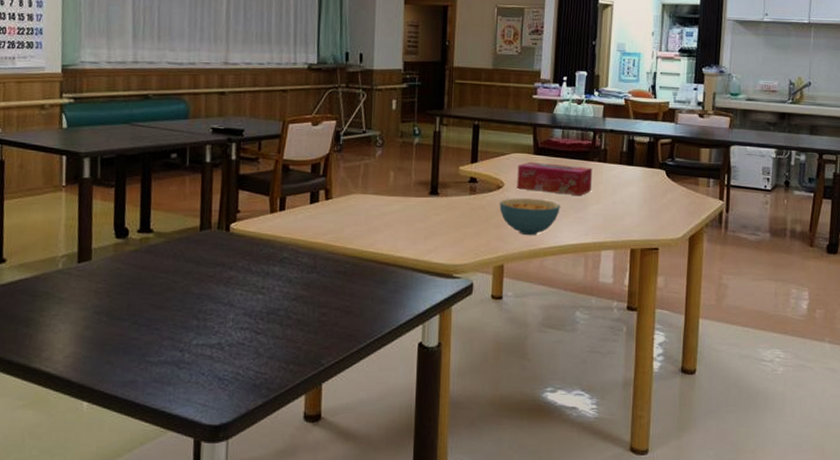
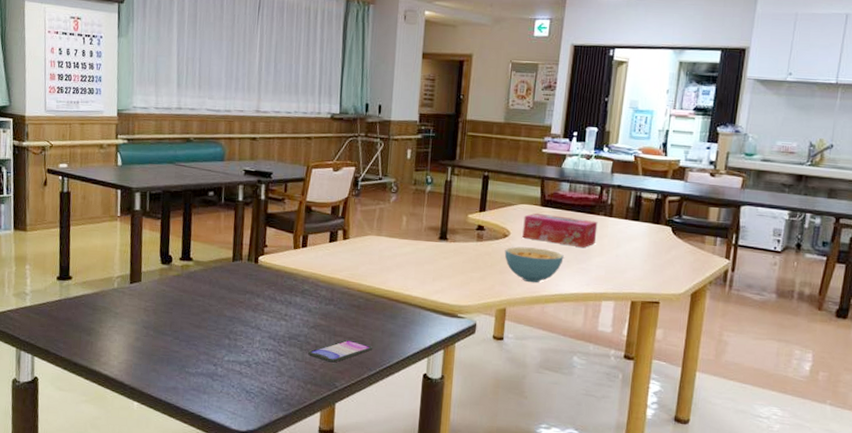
smartphone: none [289,310,363,338] -> present [308,339,373,363]

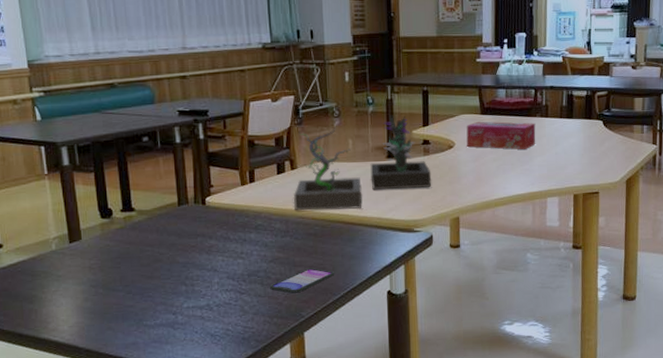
plant: none [341,196,483,288] -> present [293,115,432,211]
cereal bowl: present [504,246,564,283] -> none [451,155,508,189]

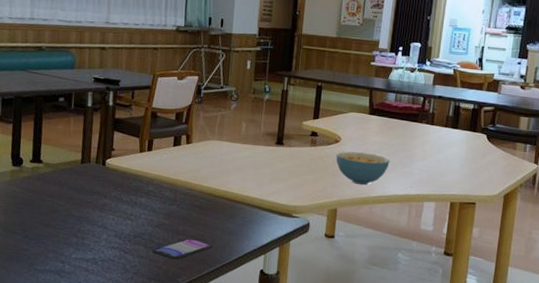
plant: present [293,115,432,211] -> none [184,104,316,189]
cereal bowl: none [451,155,508,189] -> present [336,151,390,185]
tissue box: present [466,121,536,150] -> none [352,120,421,153]

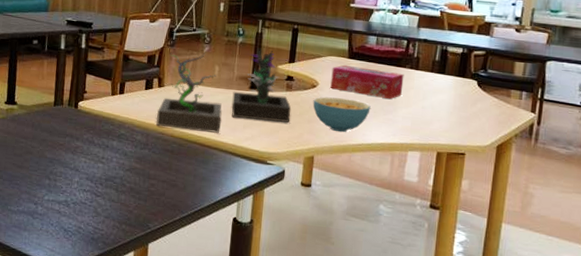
smartphone: present [152,238,214,260] -> none [123,182,186,205]
plant: none [184,104,316,189] -> present [155,47,292,134]
tissue box: none [352,120,421,153] -> present [330,65,404,99]

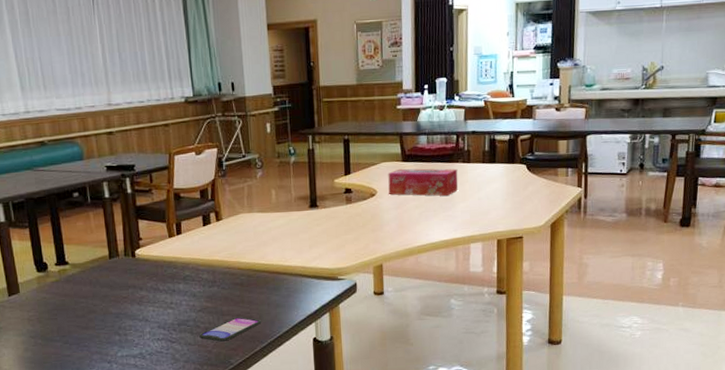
smartphone: none [123,182,186,205] -> present [199,317,262,342]
plant: present [155,47,292,134] -> none [219,164,355,262]
cereal bowl: present [313,97,371,133] -> none [374,202,430,237]

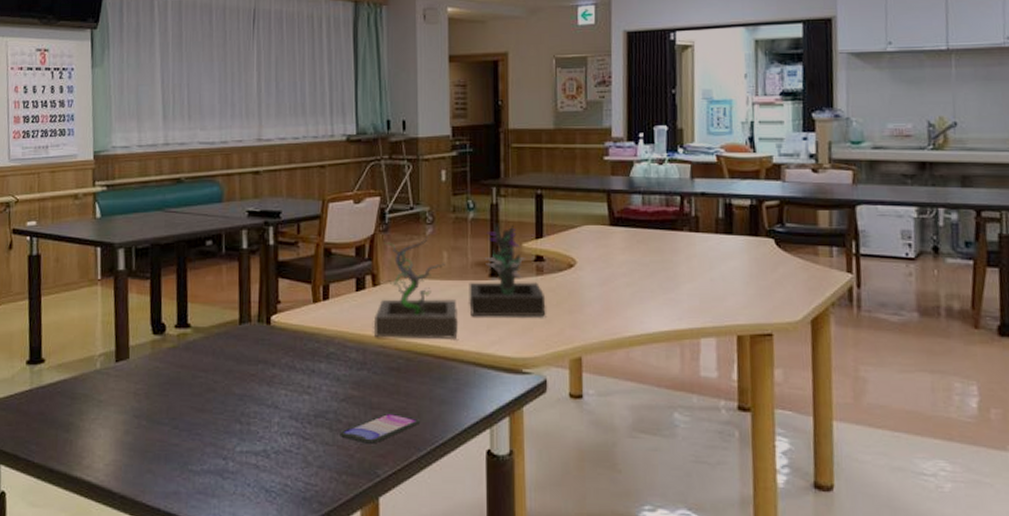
plant: none [219,164,355,262] -> present [373,223,546,340]
tissue box: present [388,168,458,196] -> none [591,234,683,272]

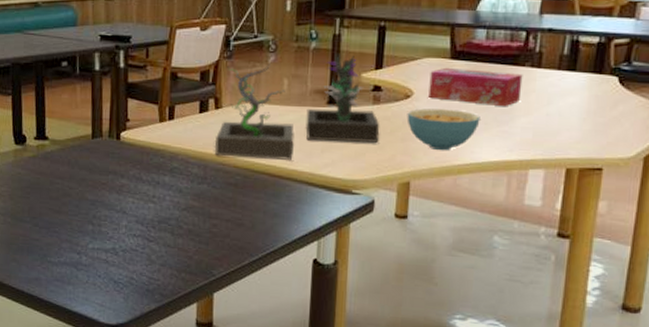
smartphone: present [340,413,421,444] -> none [180,222,254,249]
cereal bowl: none [572,278,646,322] -> present [407,108,481,151]
tissue box: none [591,234,683,272] -> present [428,67,523,106]

